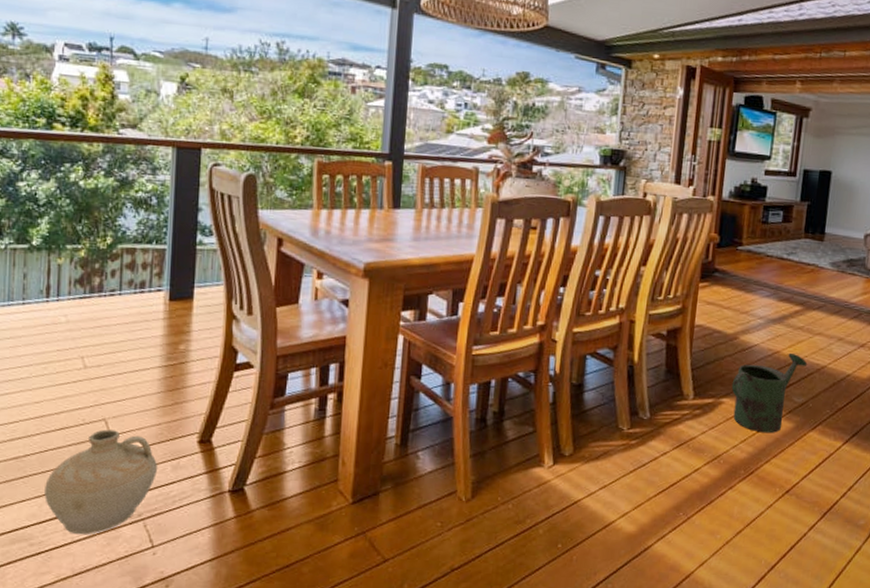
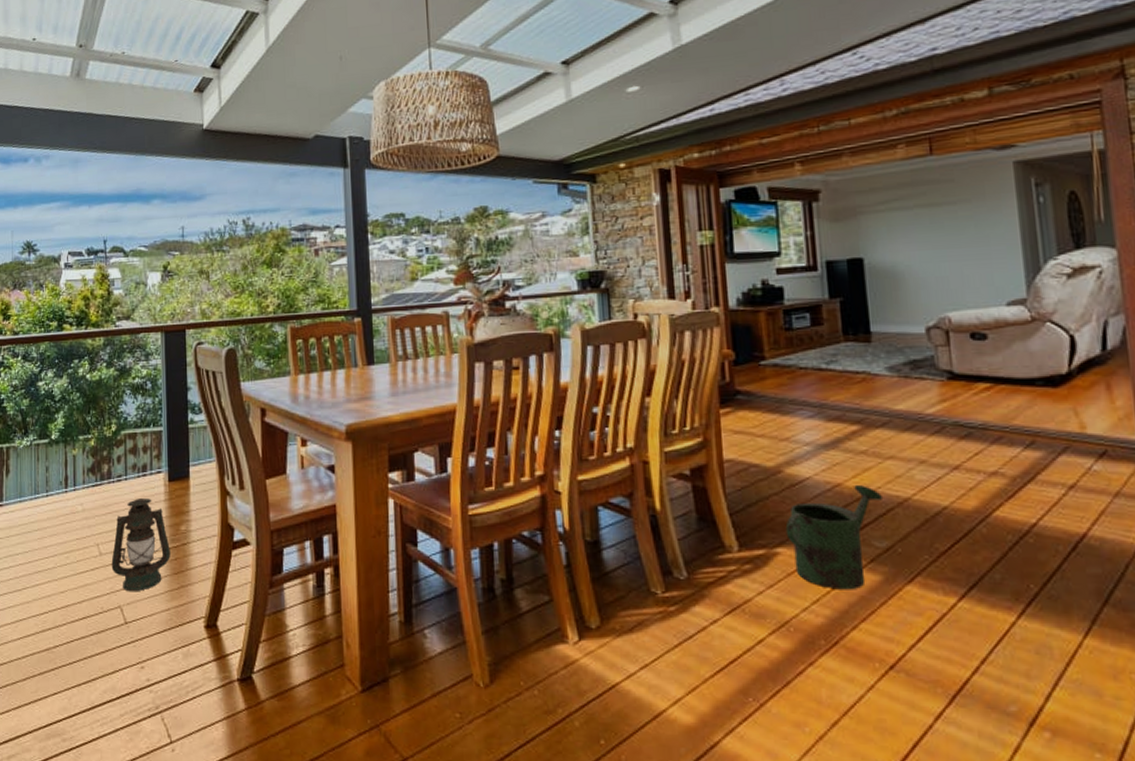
ceramic jug: present [45,429,158,534] -> none [73,617,171,729]
lantern: none [97,315,166,405] -> present [111,499,170,591]

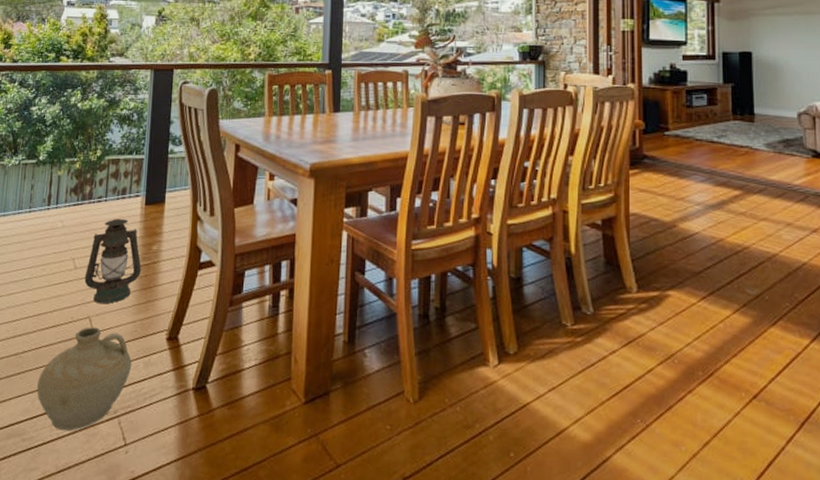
ceramic jug: none [73,617,171,729] -> present [37,327,132,431]
watering can: present [785,484,884,590] -> none [676,240,757,329]

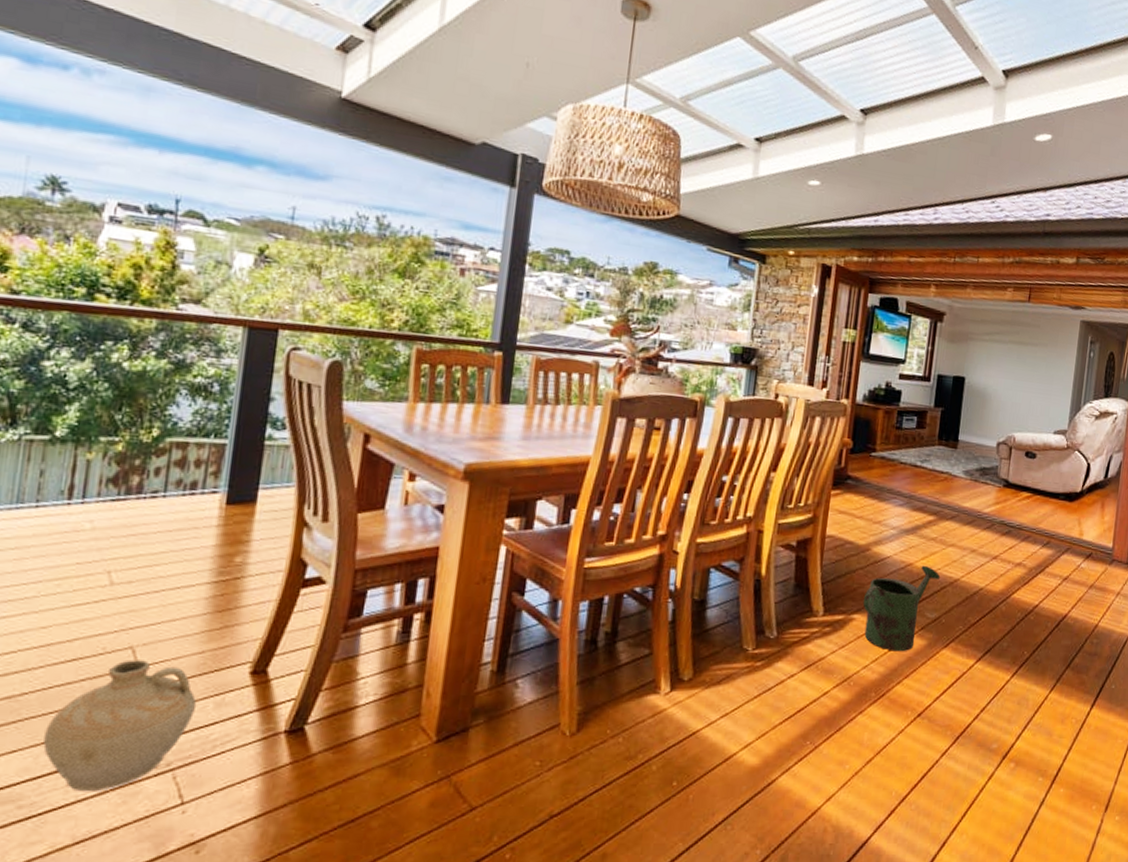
lantern: present [84,219,141,304] -> none [125,521,217,630]
watering can: none [676,240,757,329] -> present [863,565,941,652]

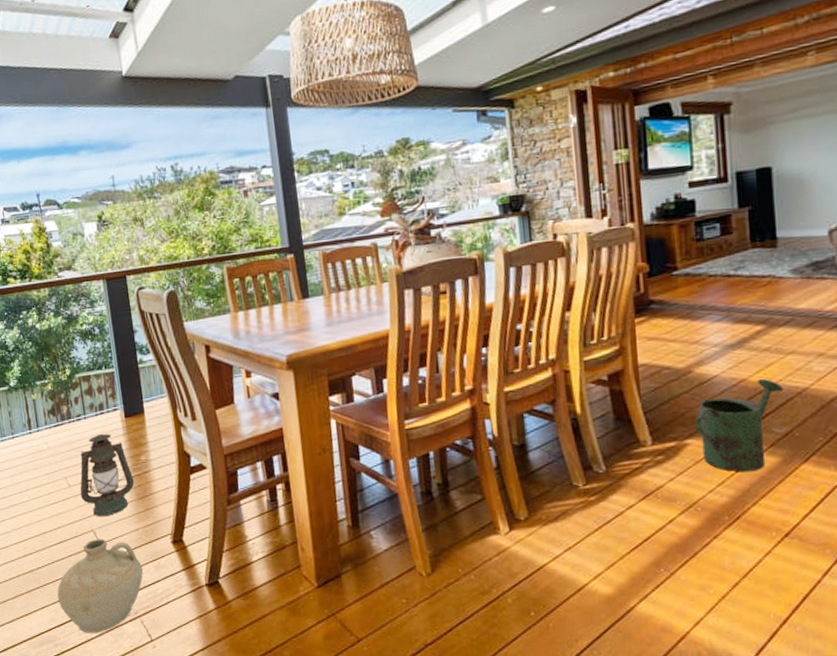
lantern: none [125,521,217,630] -> present [80,434,134,516]

